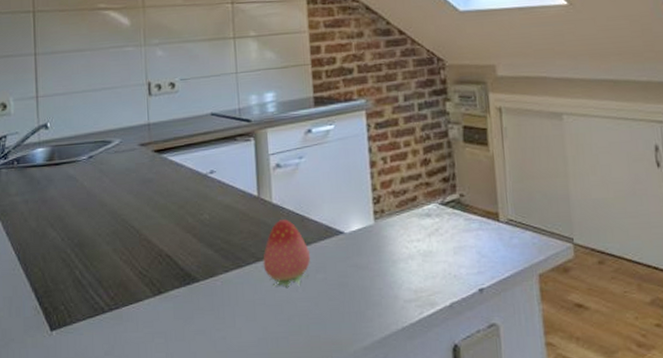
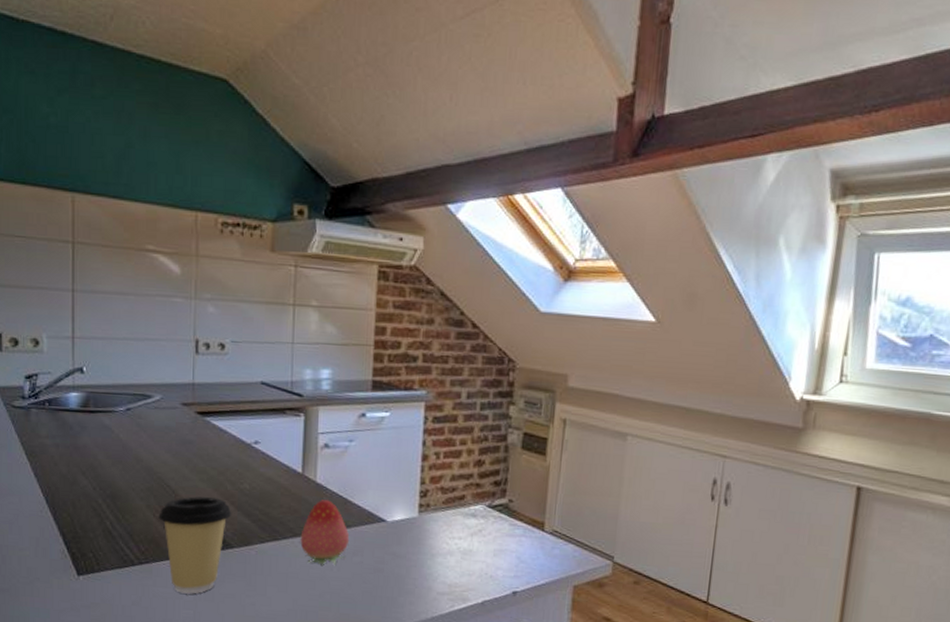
coffee cup: none [125,232,195,336] -> present [158,496,232,594]

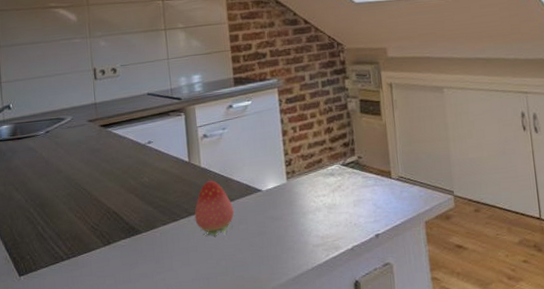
coffee cup: present [158,496,232,594] -> none [79,193,137,279]

